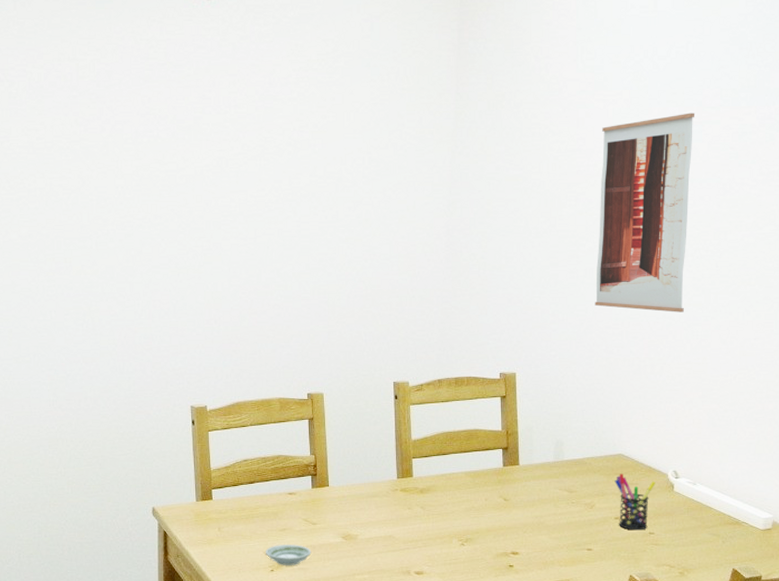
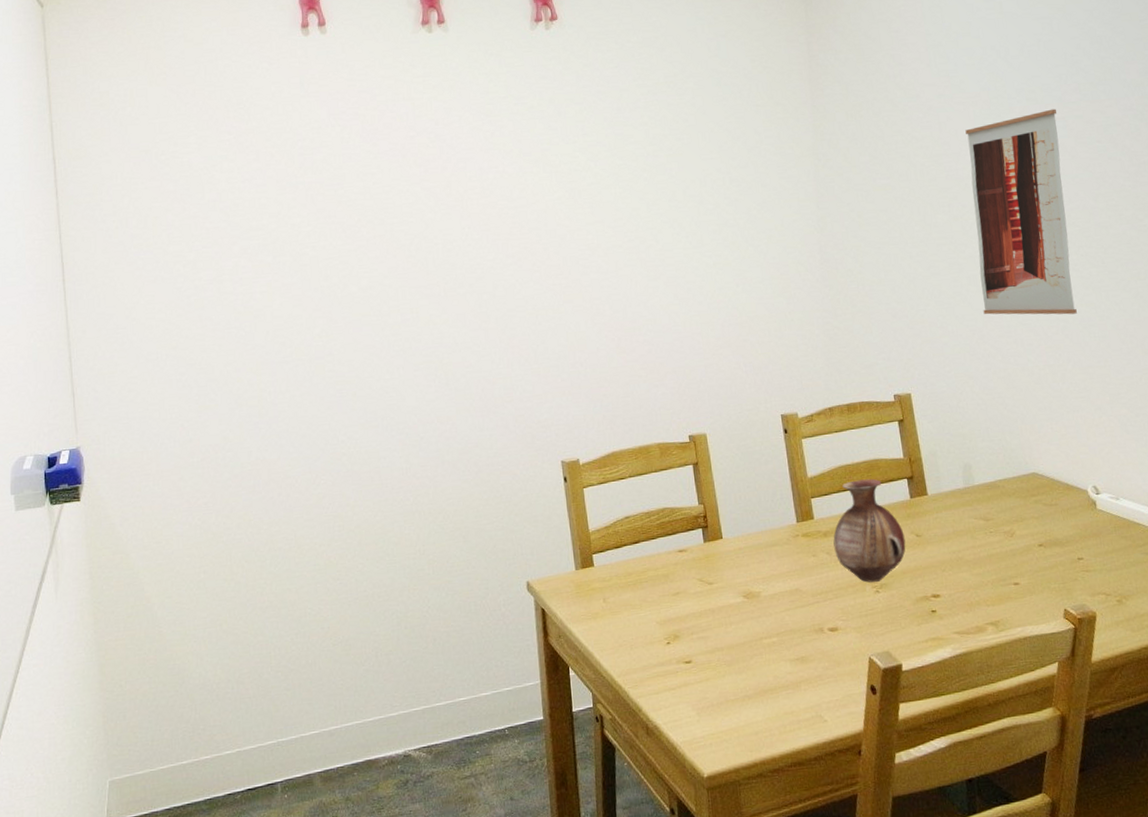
saucer: present [266,545,312,565] -> none [659,610,711,636]
vase: none [428,446,493,536] -> present [833,478,906,583]
pen holder: present [614,473,656,531] -> none [1032,494,1076,557]

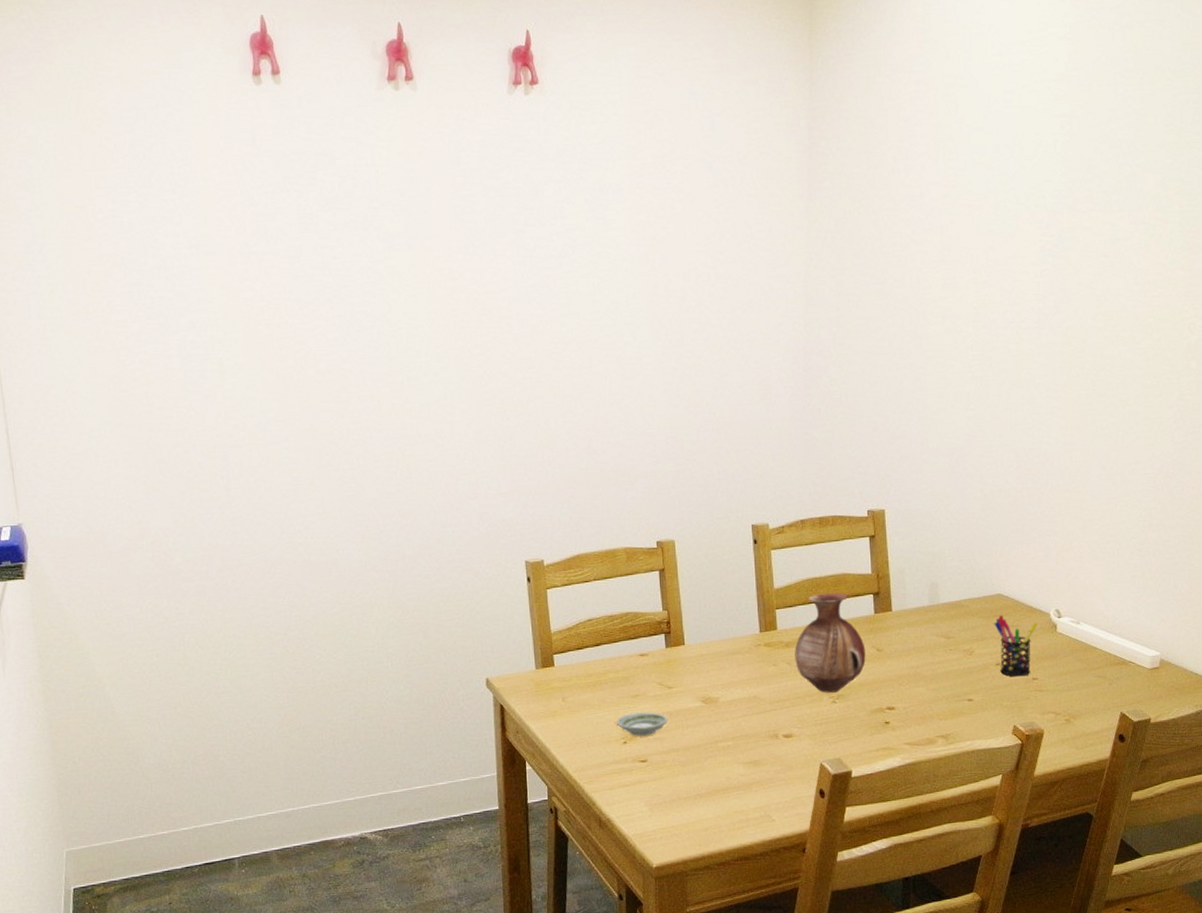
saucer: none [659,610,711,636] -> present [617,712,669,736]
wall art: present [965,109,1077,315] -> none [966,218,1066,437]
pen holder: none [1032,494,1076,557] -> present [994,615,1037,677]

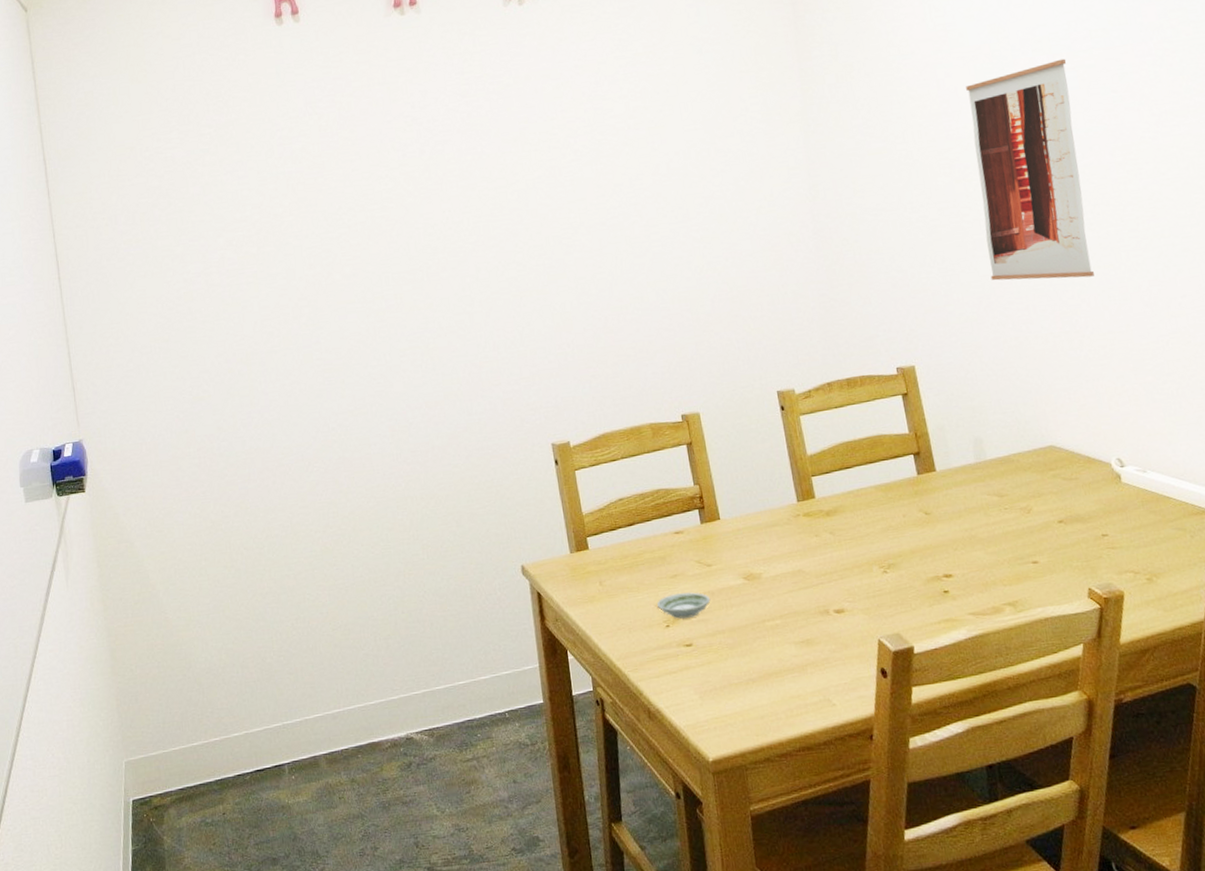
vase: present [795,592,866,693] -> none [836,455,914,563]
wall art: none [966,218,1066,437] -> present [966,58,1094,281]
pen holder: present [994,615,1037,677] -> none [1050,468,1099,534]

